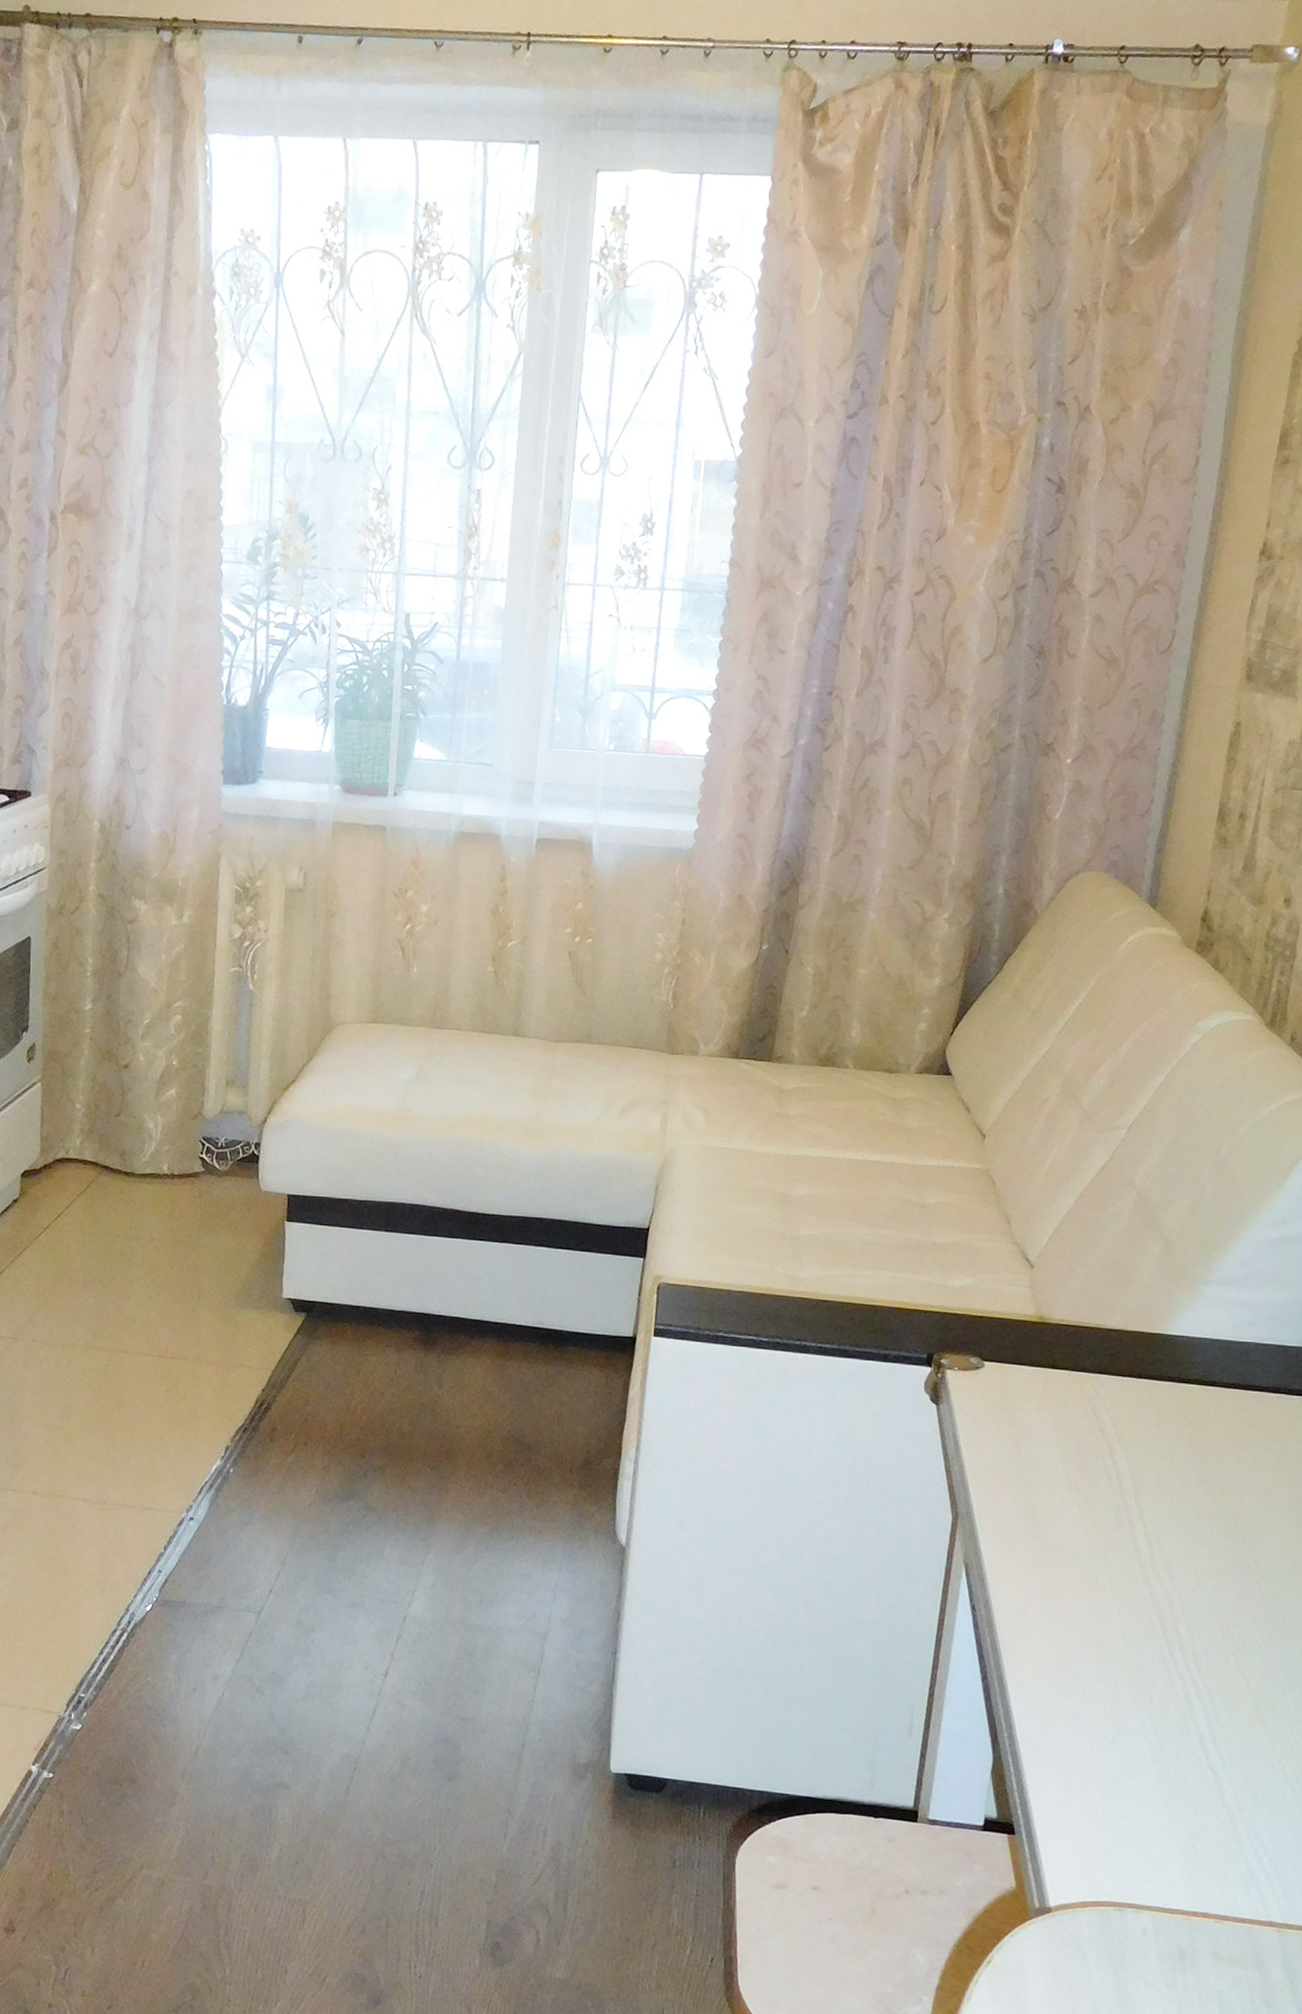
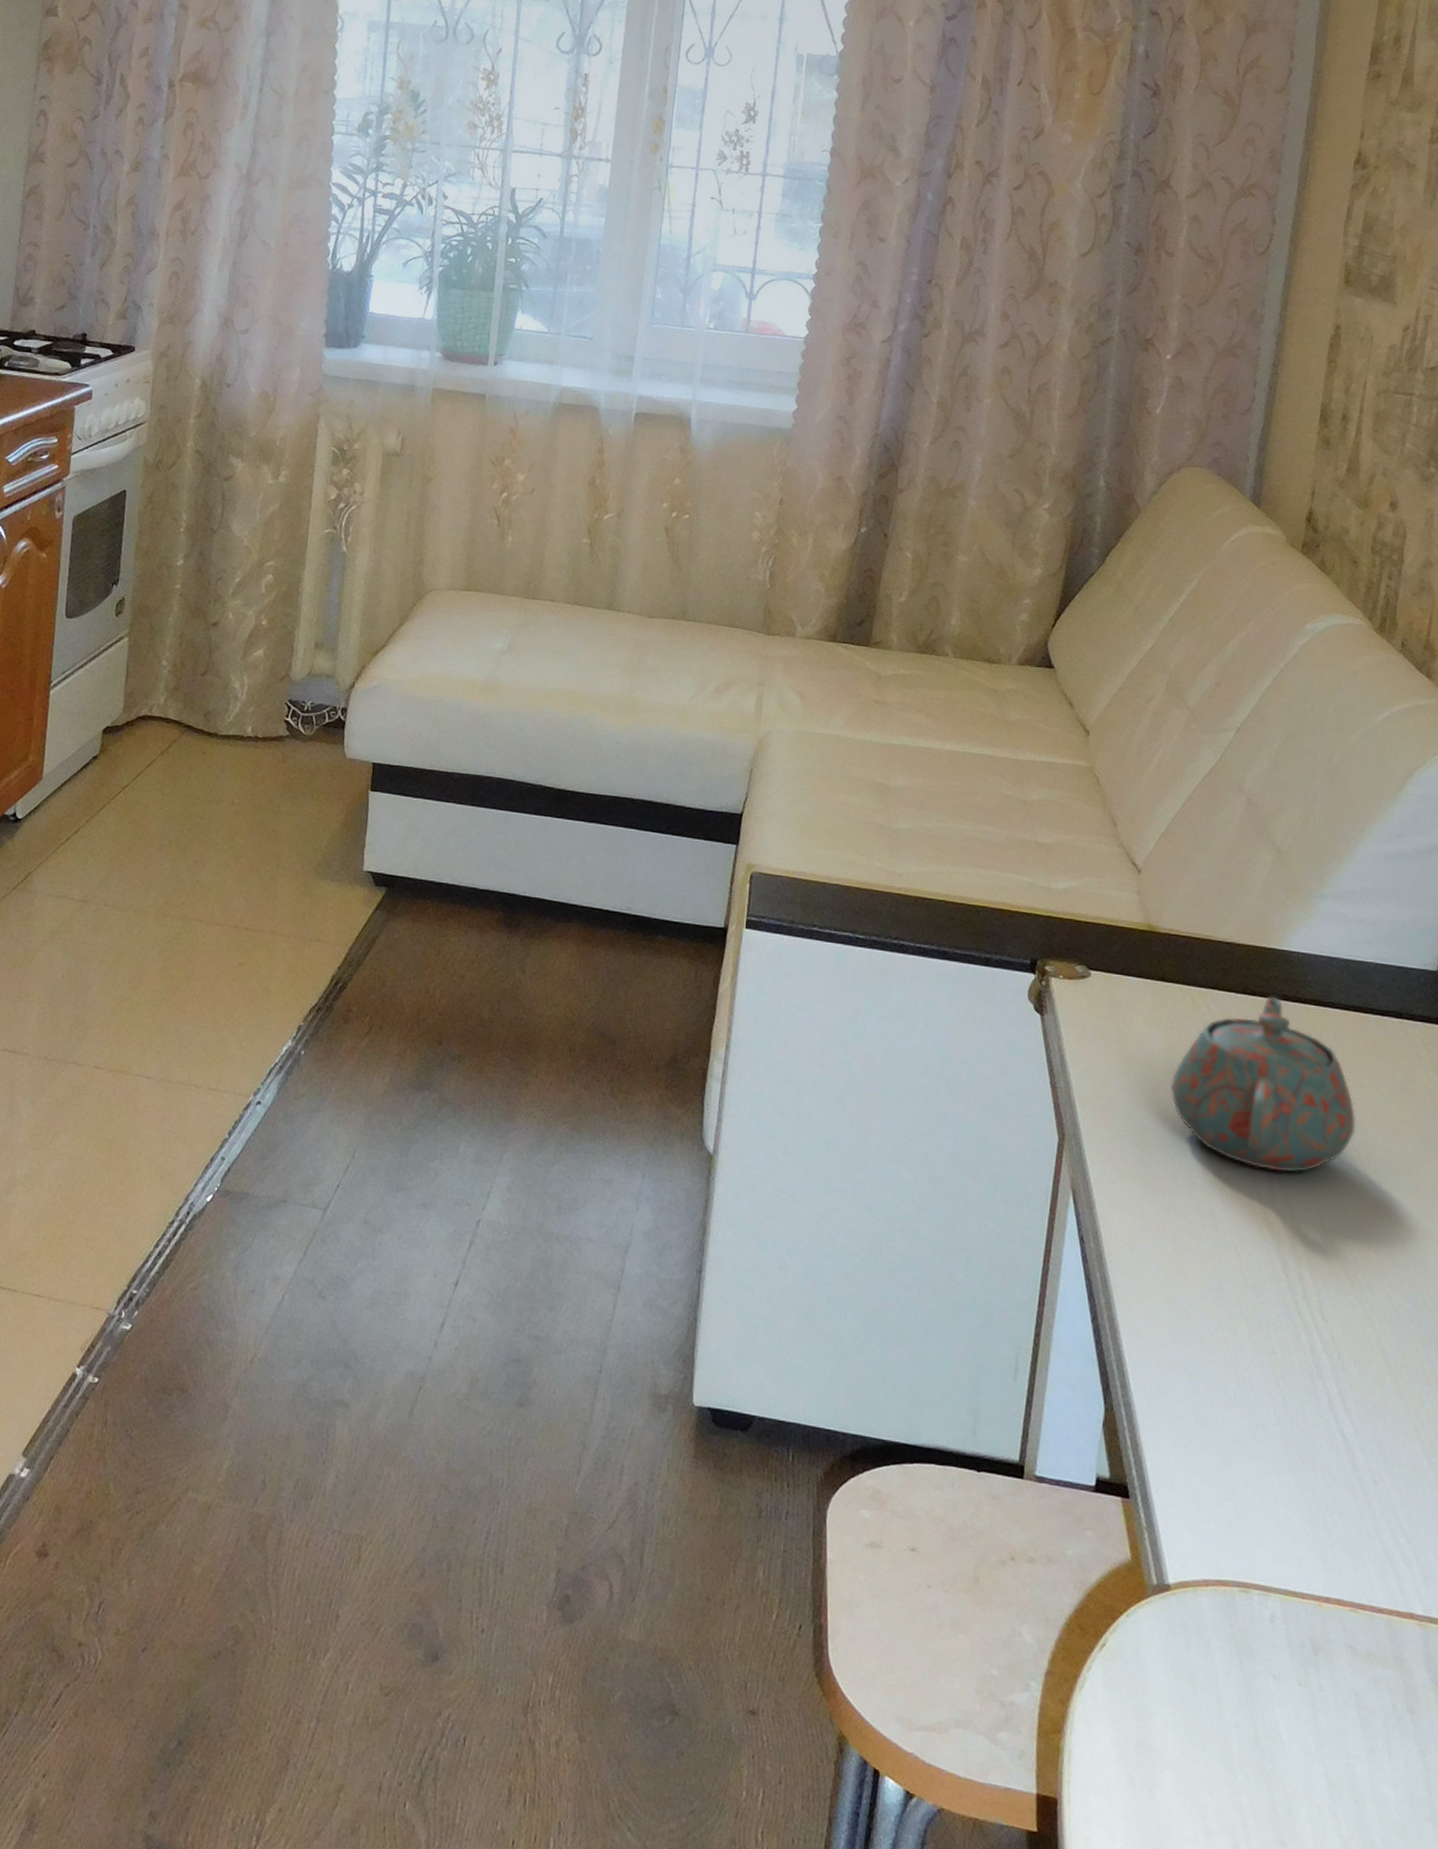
teapot: none [1058,1378,1233,1539] -> present [1170,996,1355,1173]

